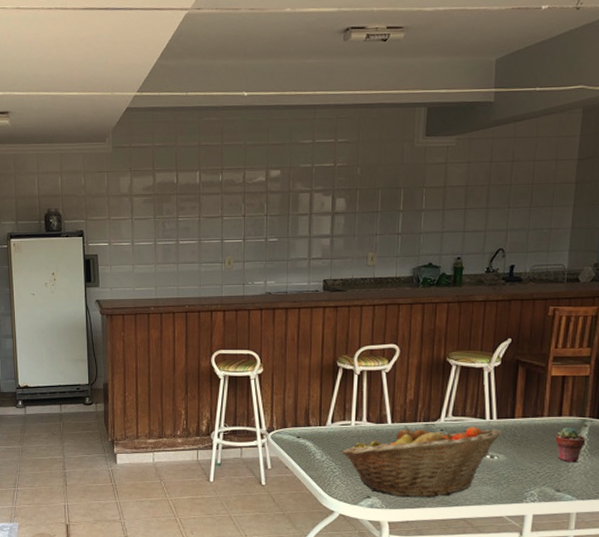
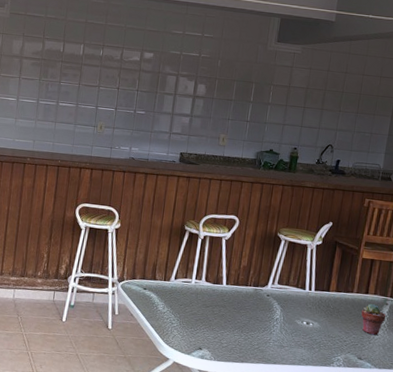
fruit basket: present [341,426,502,498] -> none [180,288,318,355]

